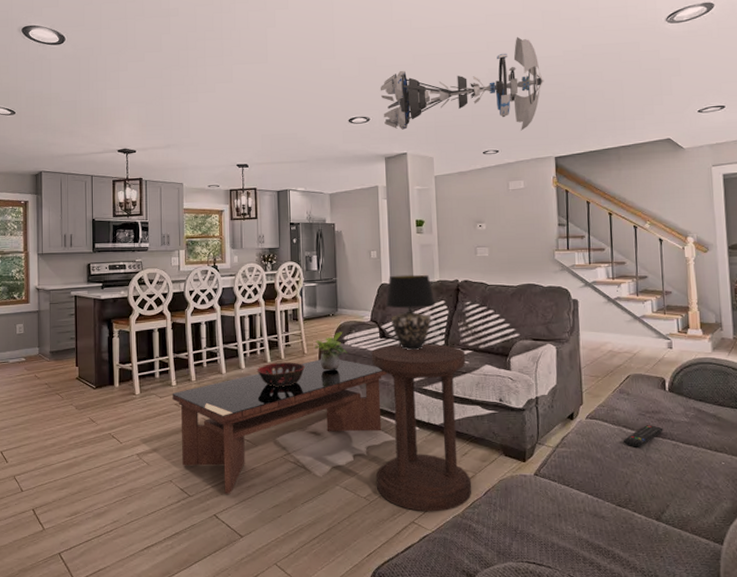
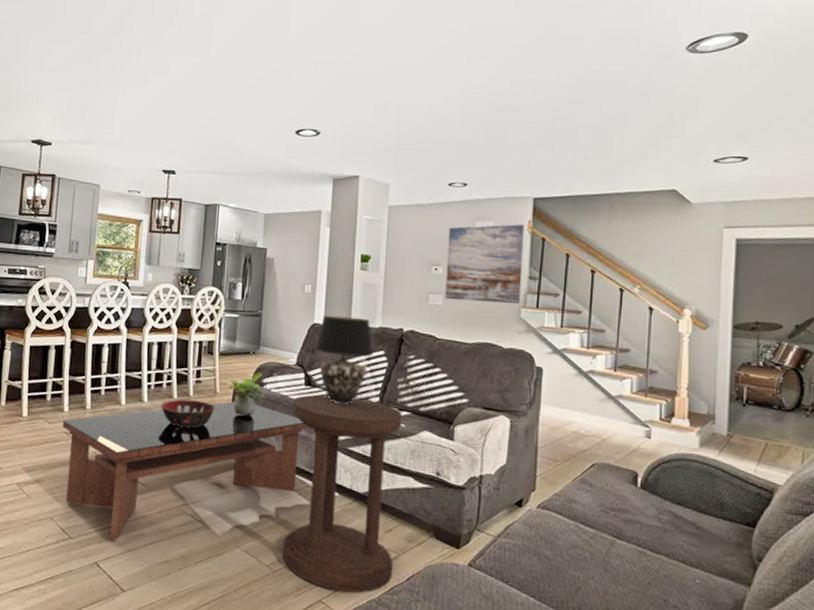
ceiling fan: present [380,36,544,131] -> none [335,52,531,163]
wall art: none [487,180,554,251] -> present [445,224,525,305]
remote control: present [624,425,663,447] -> none [579,524,629,550]

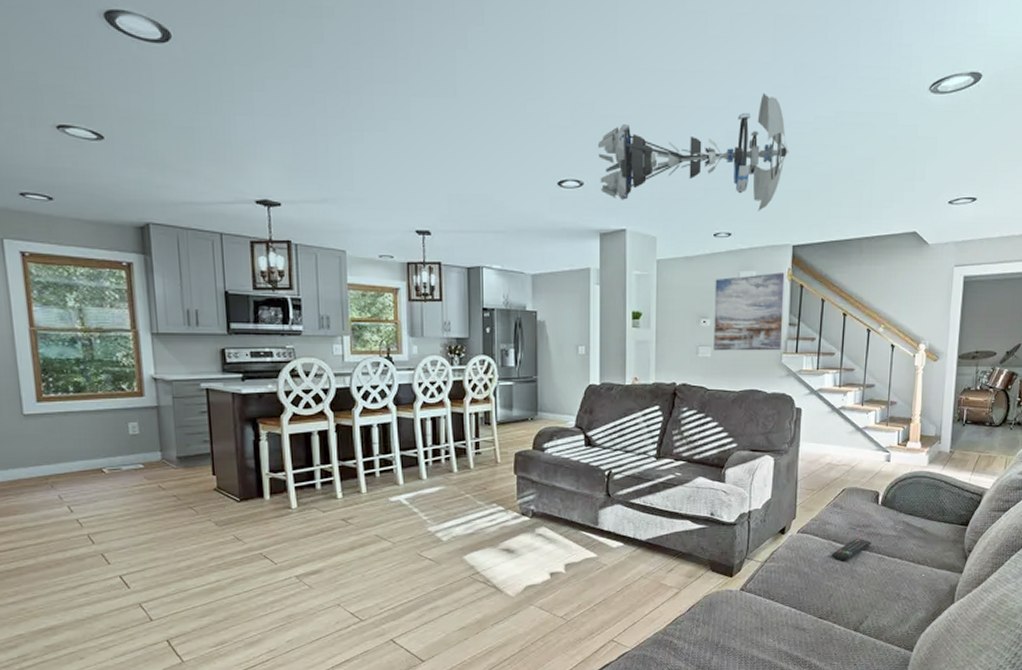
coffee table: present [62,401,308,541] -> none [338,469,591,617]
decorative bowl: present [160,399,215,428] -> none [440,472,498,500]
potted plant: present [228,372,265,416] -> none [509,438,547,482]
side table: present [282,394,403,593] -> none [574,453,678,630]
table lamp: present [315,315,374,404] -> none [592,375,649,460]
ceiling fan: none [335,52,531,163] -> present [597,92,789,211]
remote control: none [579,524,629,550] -> present [832,539,871,561]

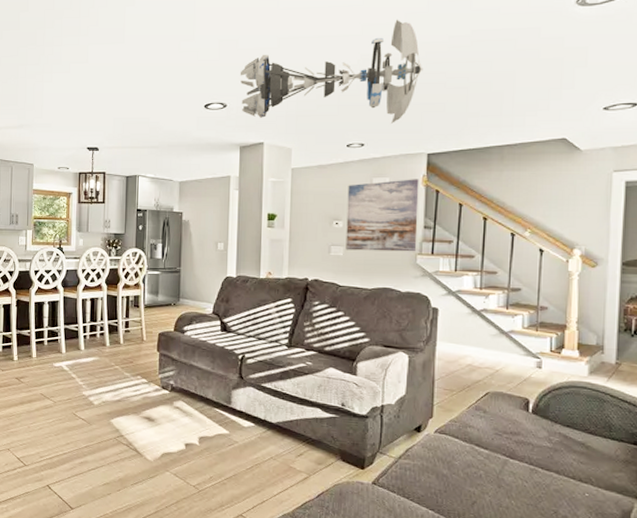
remote control: present [832,539,871,561] -> none [475,446,521,468]

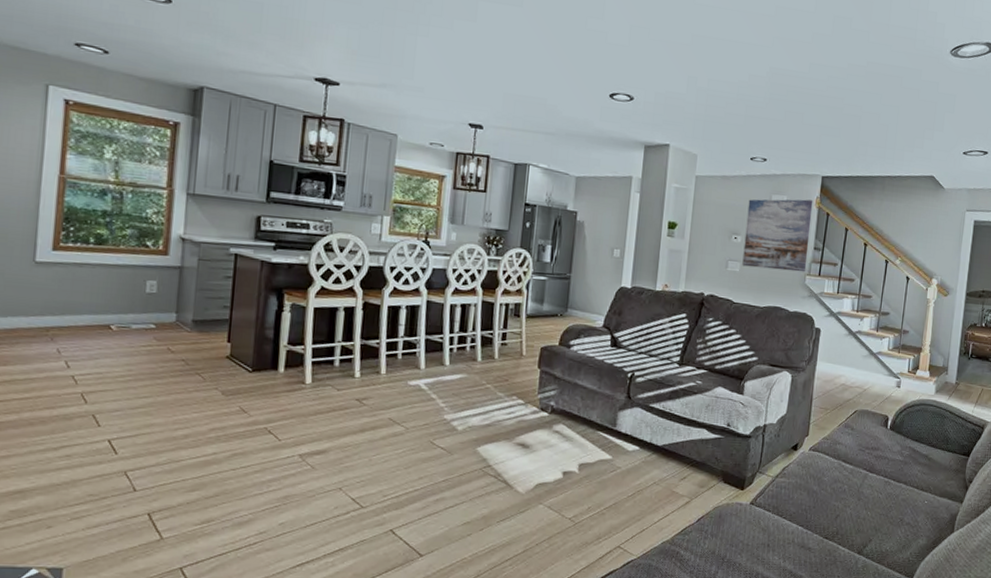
ceiling fan: present [240,19,424,123] -> none [649,37,825,142]

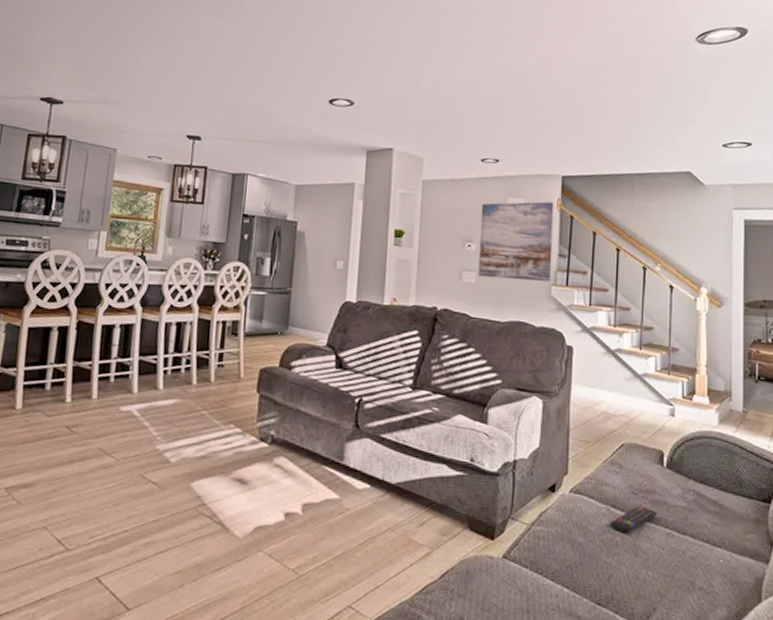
remote control: none [841,461,879,482] -> present [611,506,657,533]

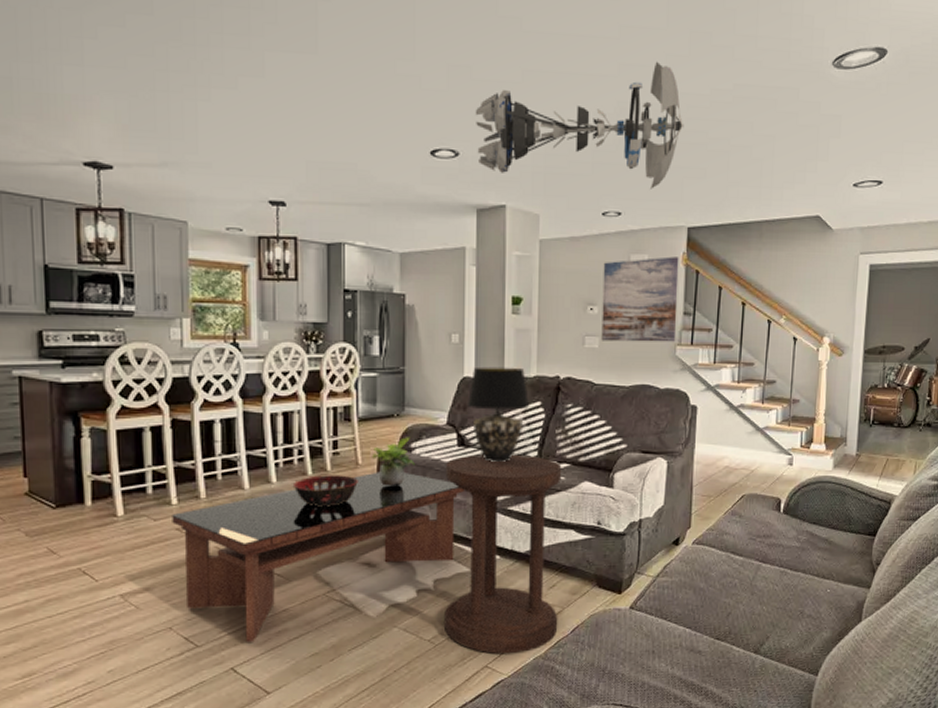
coffee table: none [63,387,339,551] -> present [172,471,464,642]
decorative bowl: none [177,385,239,418] -> present [292,475,358,507]
potted plant: none [253,355,293,403] -> present [372,437,415,486]
side table: none [309,377,436,596] -> present [443,454,562,654]
table lamp: none [346,292,407,388] -> present [466,366,530,462]
ceiling fan: none [370,33,558,141] -> present [475,61,684,189]
remote control: present [611,506,657,533] -> none [730,550,773,575]

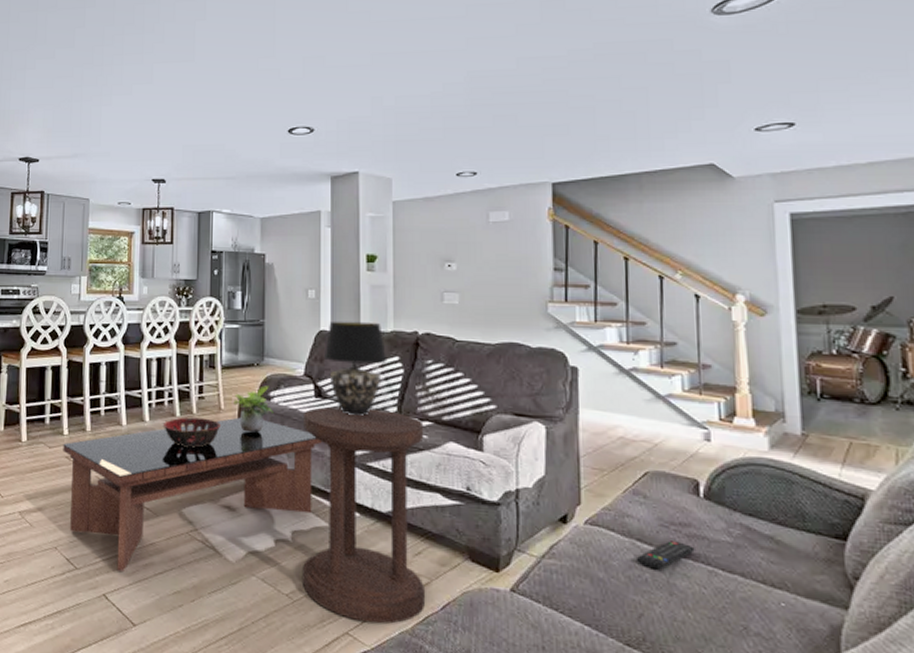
ceiling fan: present [475,61,684,189] -> none [328,31,541,149]
wall art: present [601,256,679,342] -> none [460,212,547,299]
remote control: none [730,550,773,575] -> present [637,541,695,570]

